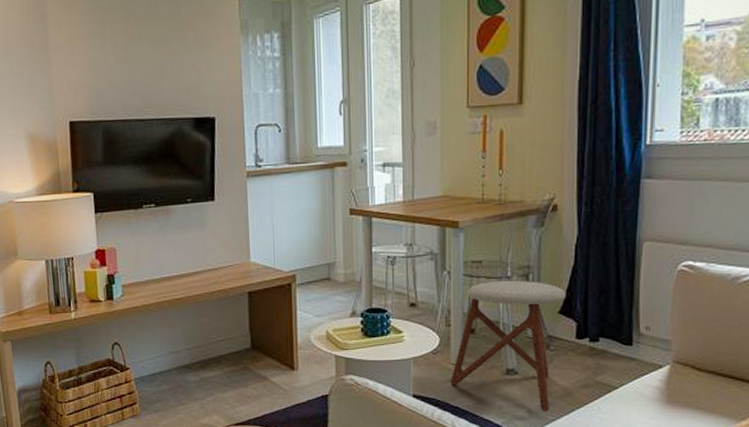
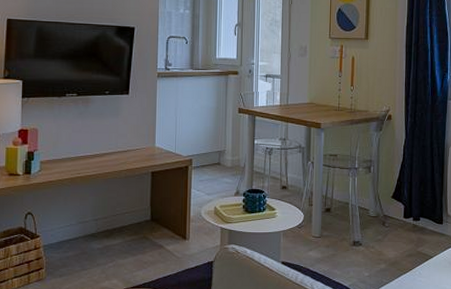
stool: present [450,281,566,413] -> none [311,171,397,277]

